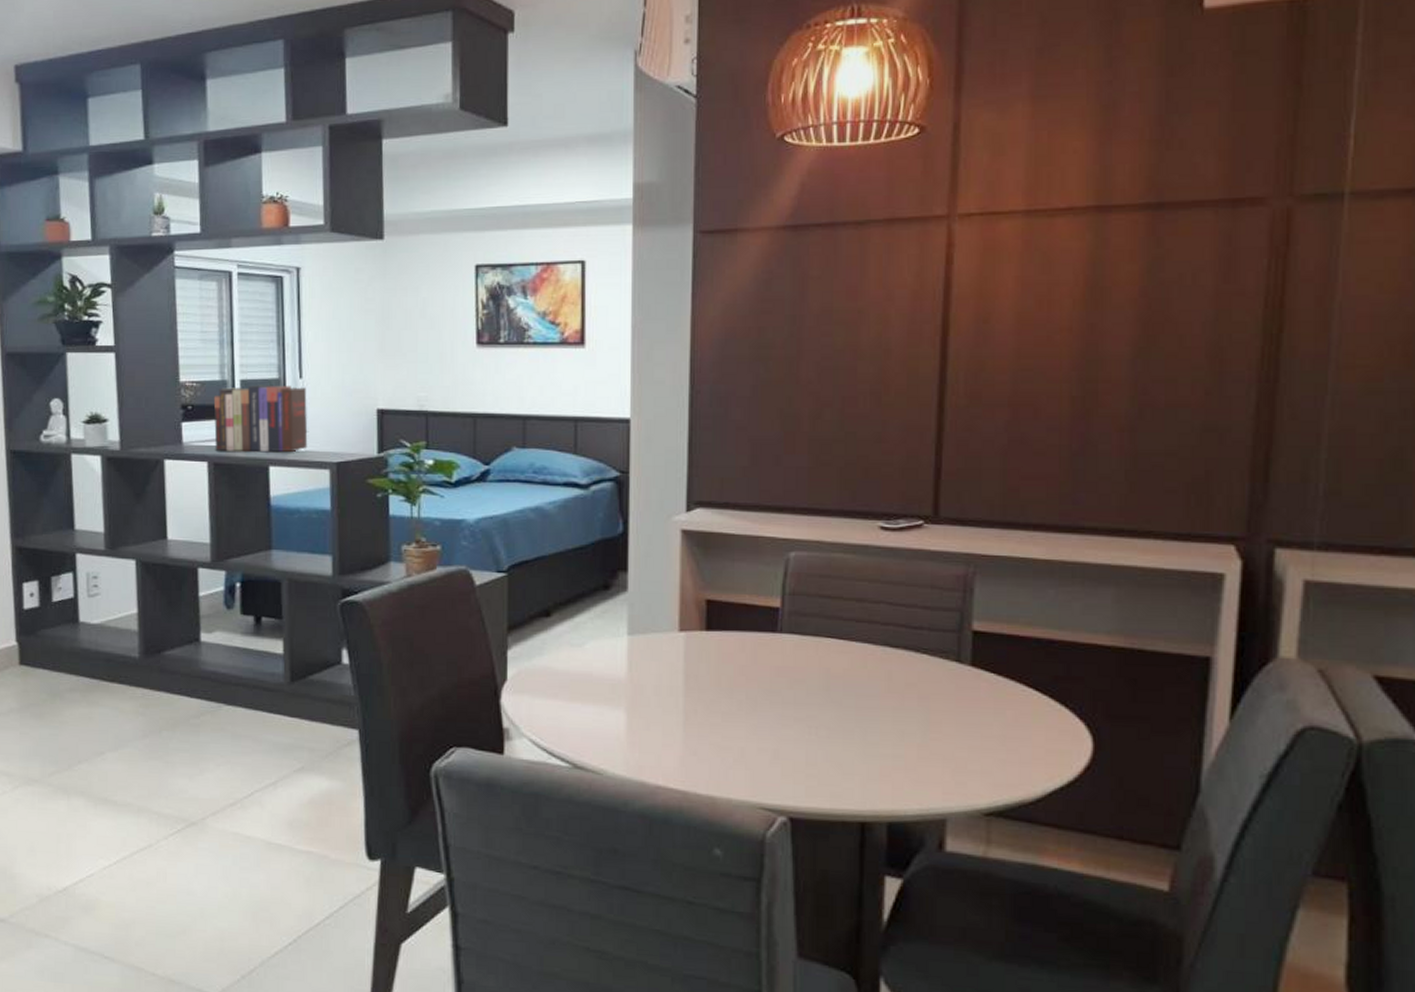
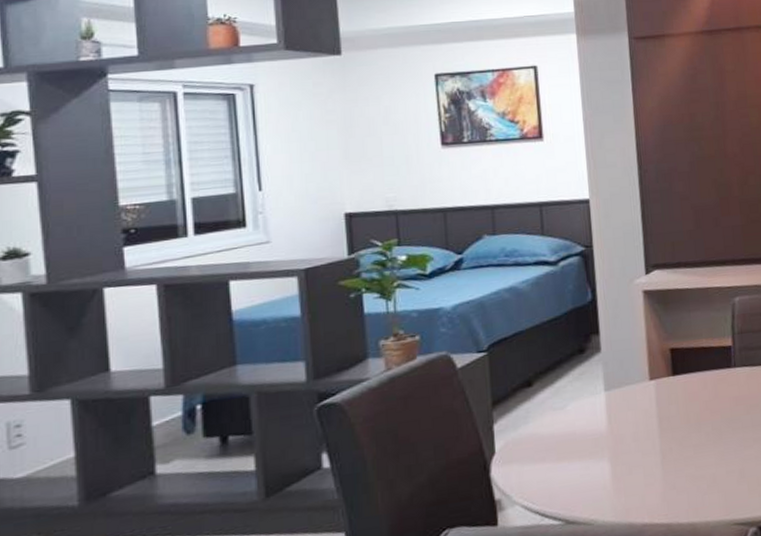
books: present [213,385,308,453] -> none [161,199,272,272]

